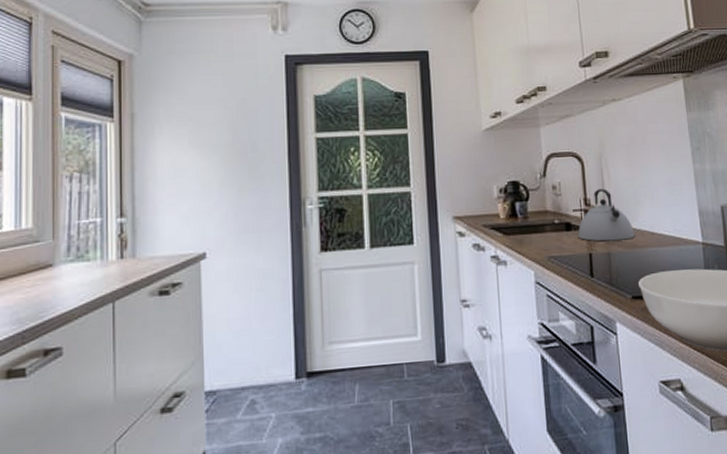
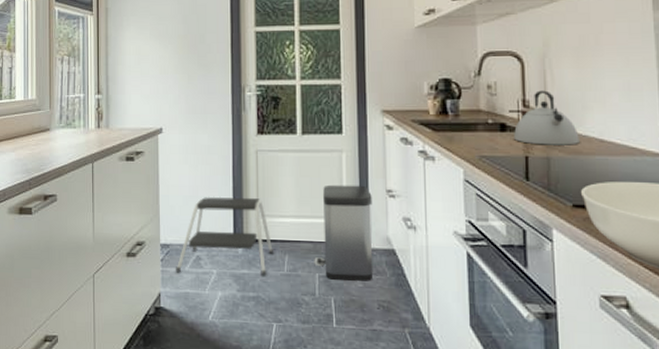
step stool: none [225,324,343,422] -> present [176,196,275,276]
pedal bin: none [387,297,451,405] -> present [314,184,373,281]

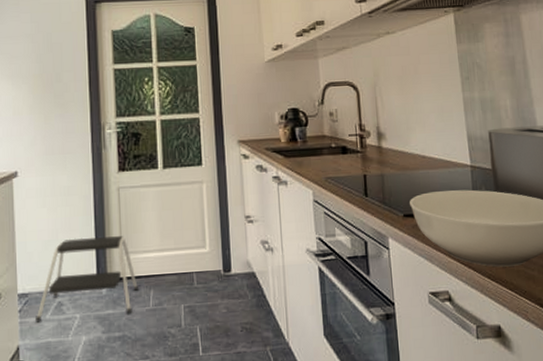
pedal bin: present [314,184,373,281] -> none [179,213,236,309]
kettle: present [514,90,580,145] -> none [353,115,406,164]

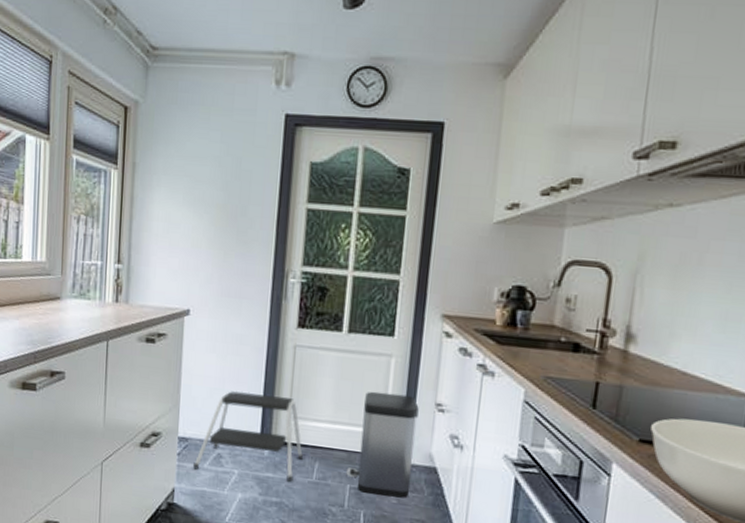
pedal bin: none [179,213,236,309] -> present [346,391,419,498]

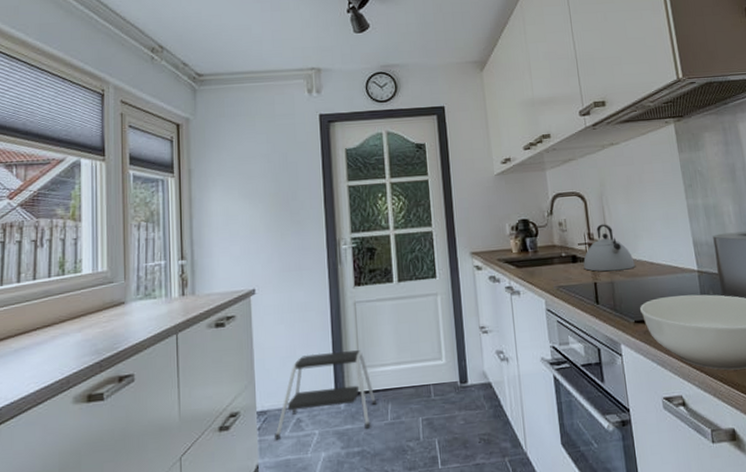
pedal bin: present [346,391,419,498] -> none [416,325,473,421]
kettle: none [587,310,661,375] -> present [583,224,635,272]

